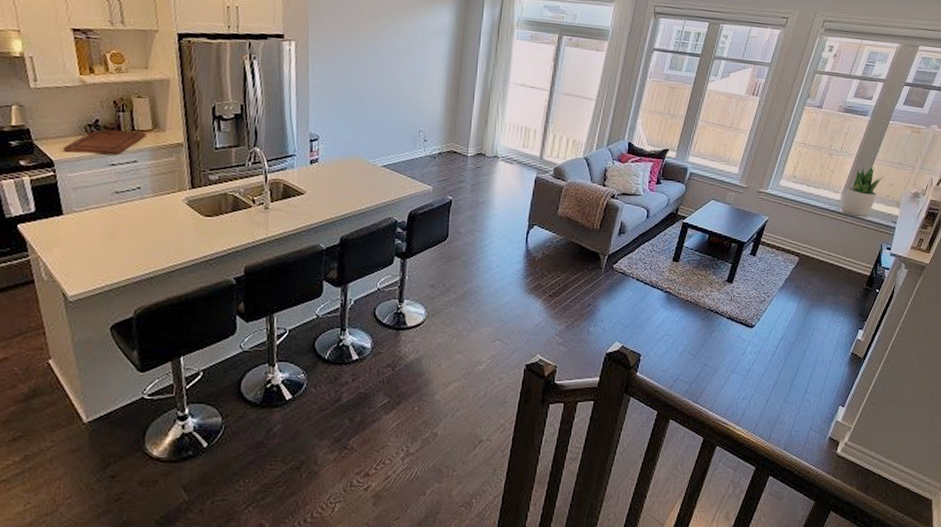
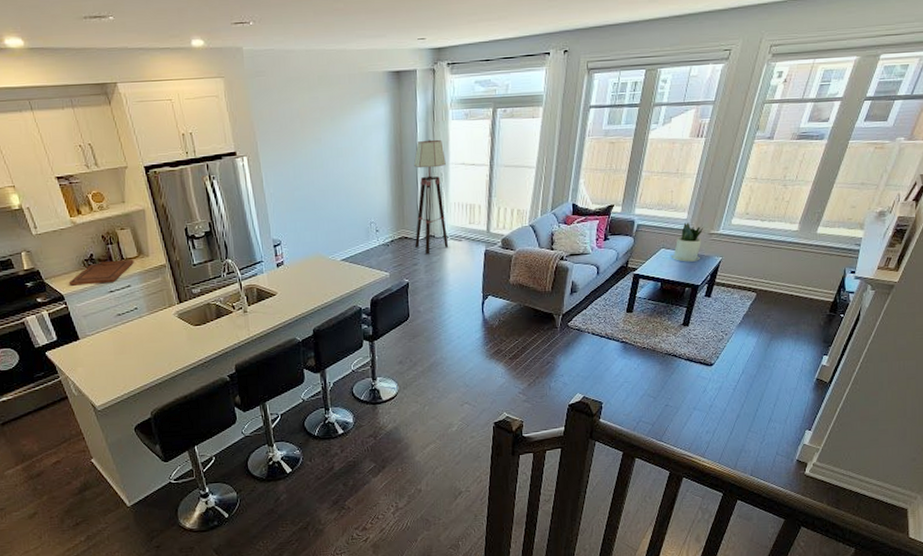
floor lamp: none [464,55,506,173] -> present [413,139,448,255]
planter: none [720,177,754,219] -> present [671,222,704,263]
planter: present [842,166,884,217] -> none [800,191,845,244]

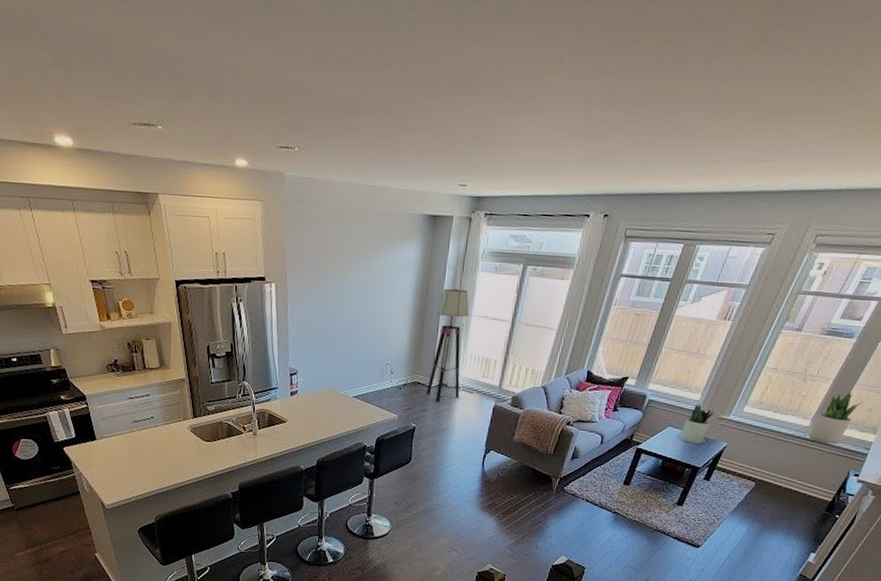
cutting board: present [68,259,134,286] -> none [92,367,155,390]
planter: none [800,191,845,244] -> present [809,391,863,443]

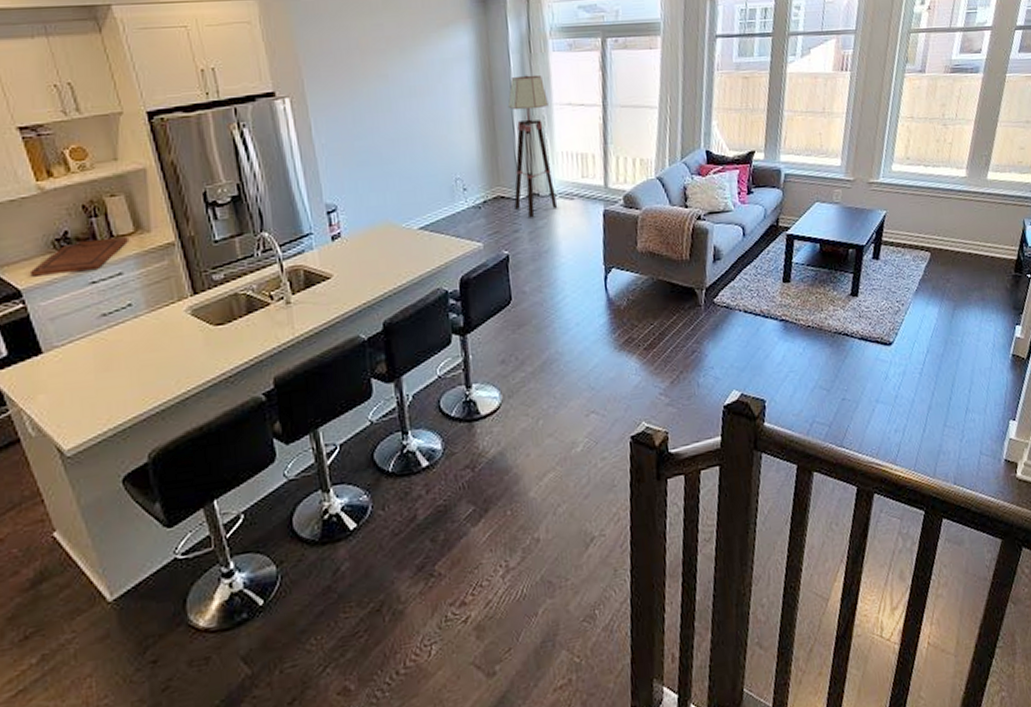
cutting board: none [92,367,155,390] -> present [29,236,128,277]
planter: present [676,404,715,445] -> none [827,170,862,219]
planter: present [809,391,863,443] -> none [969,130,1012,192]

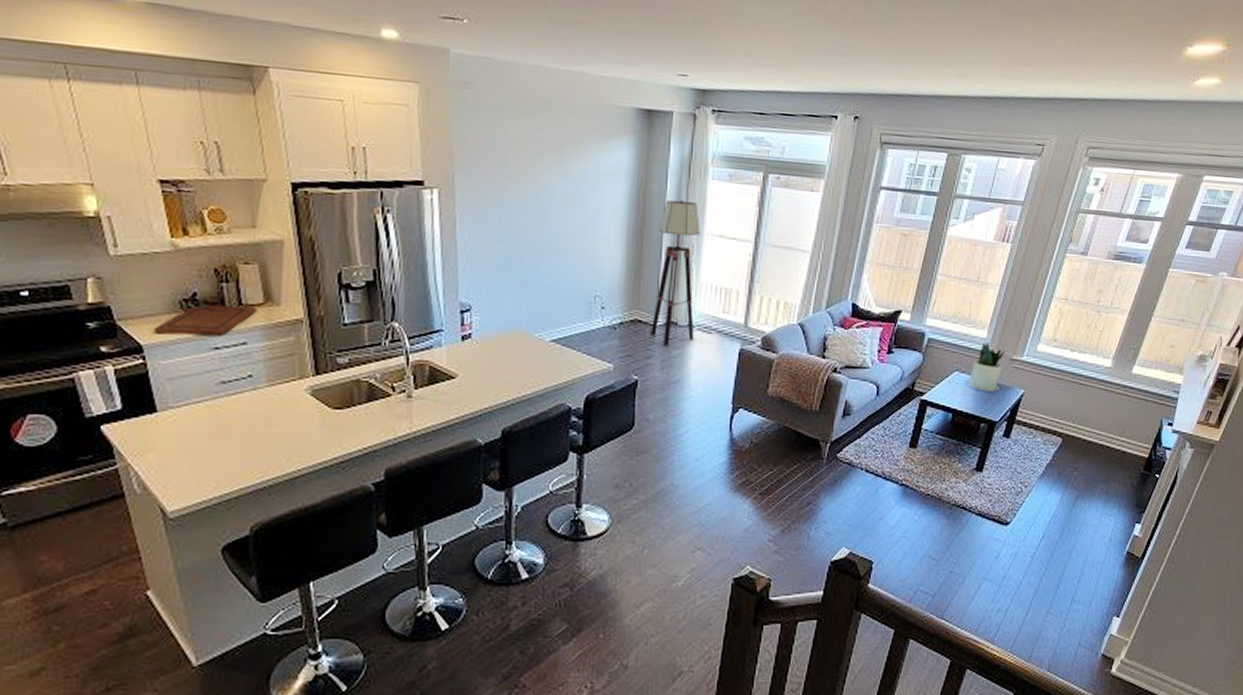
planter: none [827,170,862,219] -> present [965,342,1006,393]

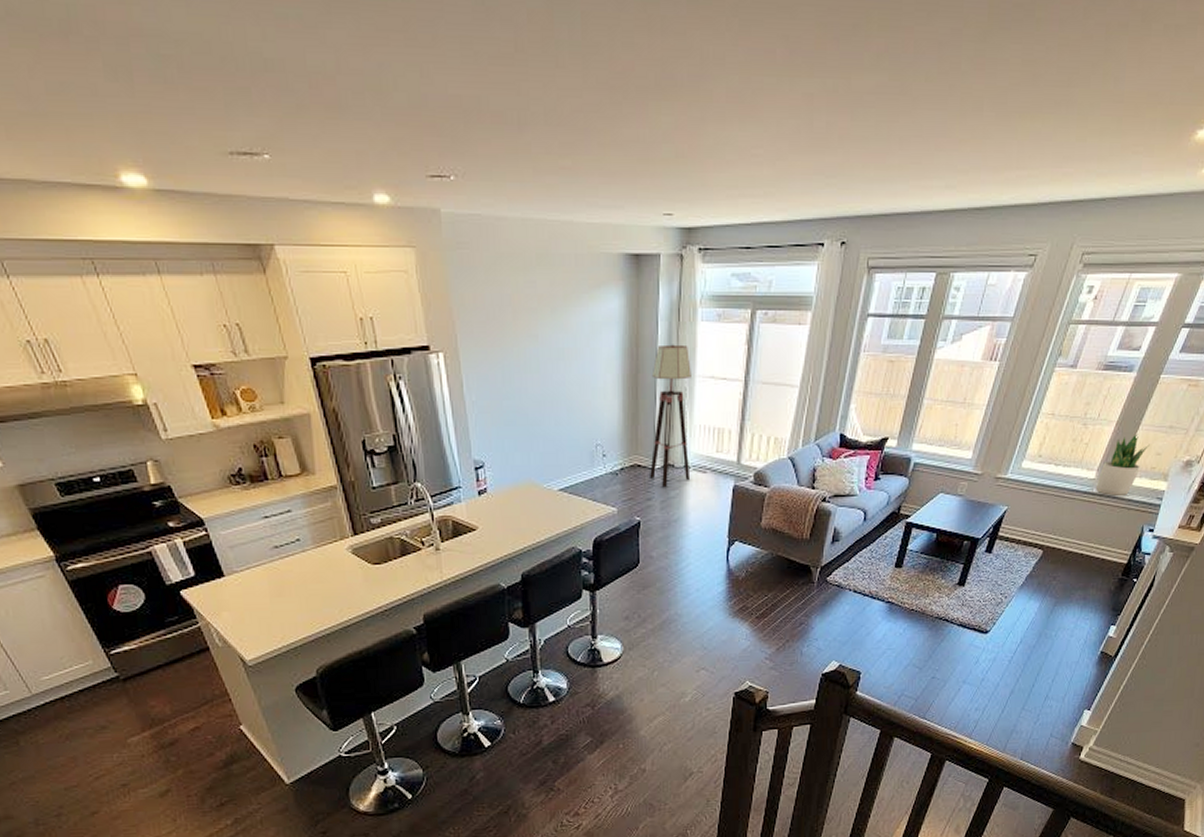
cutting board: present [153,304,257,337] -> none [210,477,296,508]
planter: present [965,342,1006,393] -> none [950,463,990,512]
planter: none [1113,325,1163,386] -> present [1096,434,1150,496]

